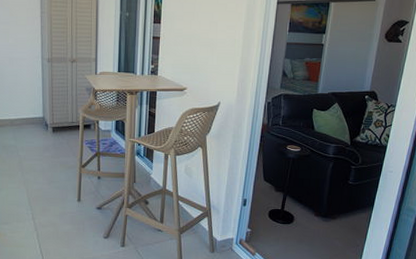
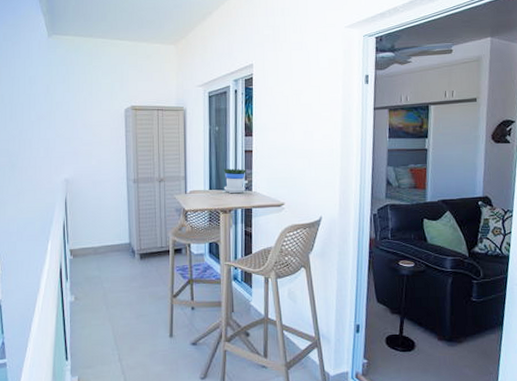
flowerpot: none [131,53,154,77] -> present [223,168,247,194]

